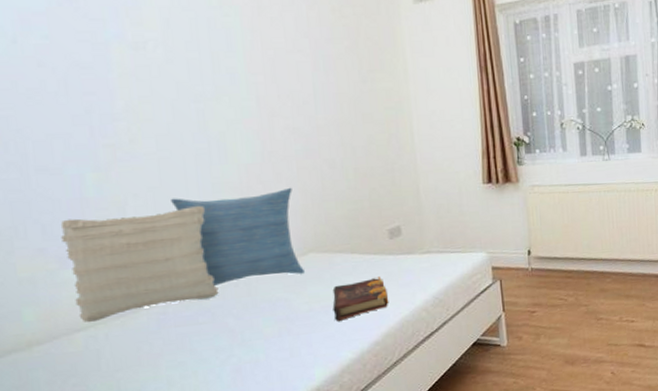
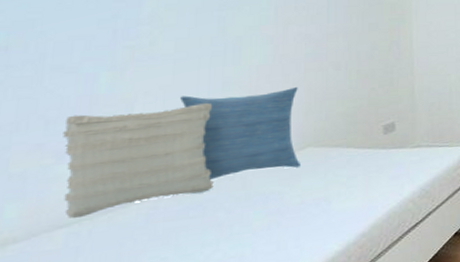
book: present [332,276,389,321] -> none [324,169,379,213]

